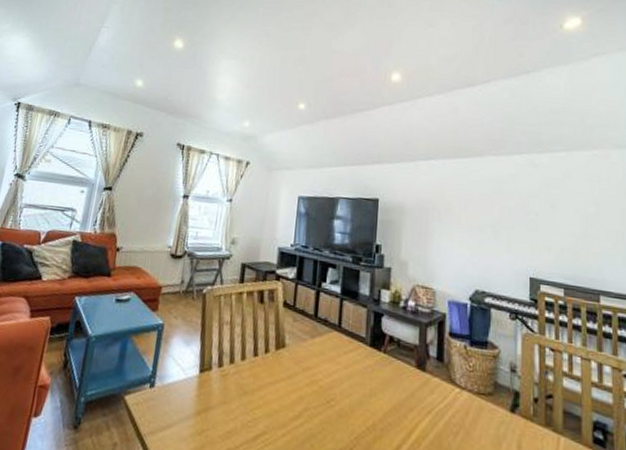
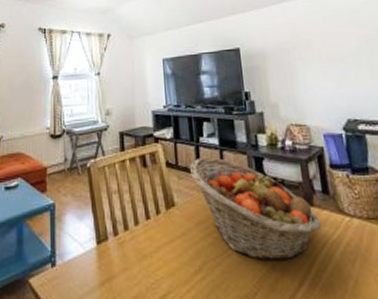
fruit basket: none [307,303,431,421] -> present [190,157,322,261]

